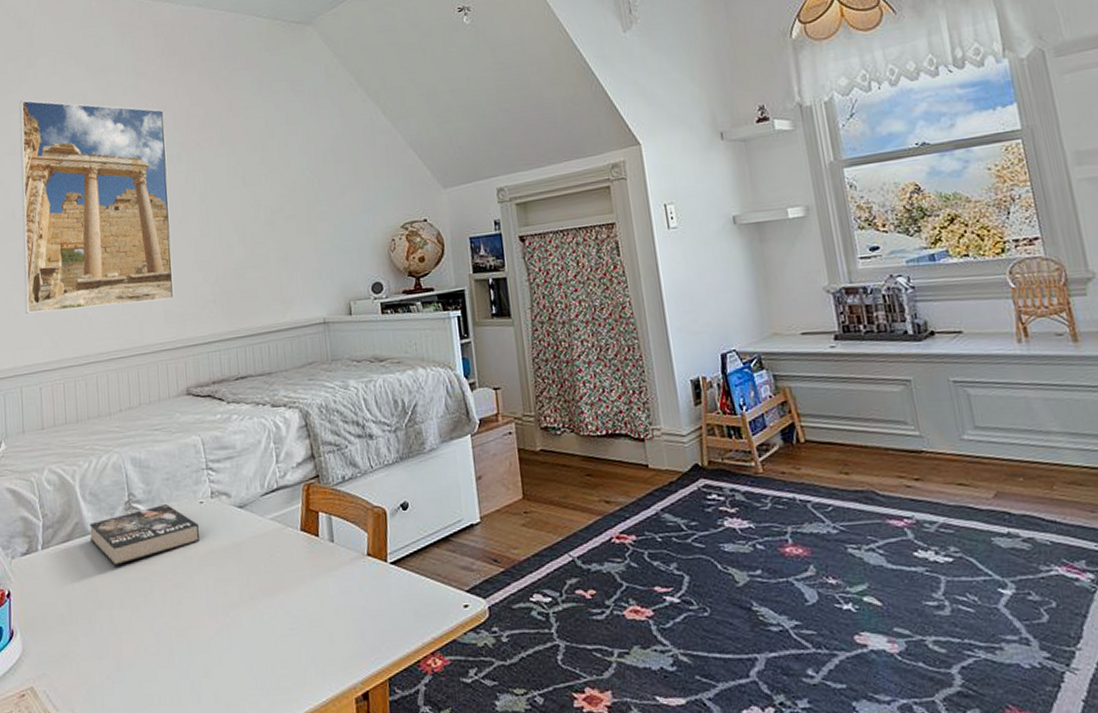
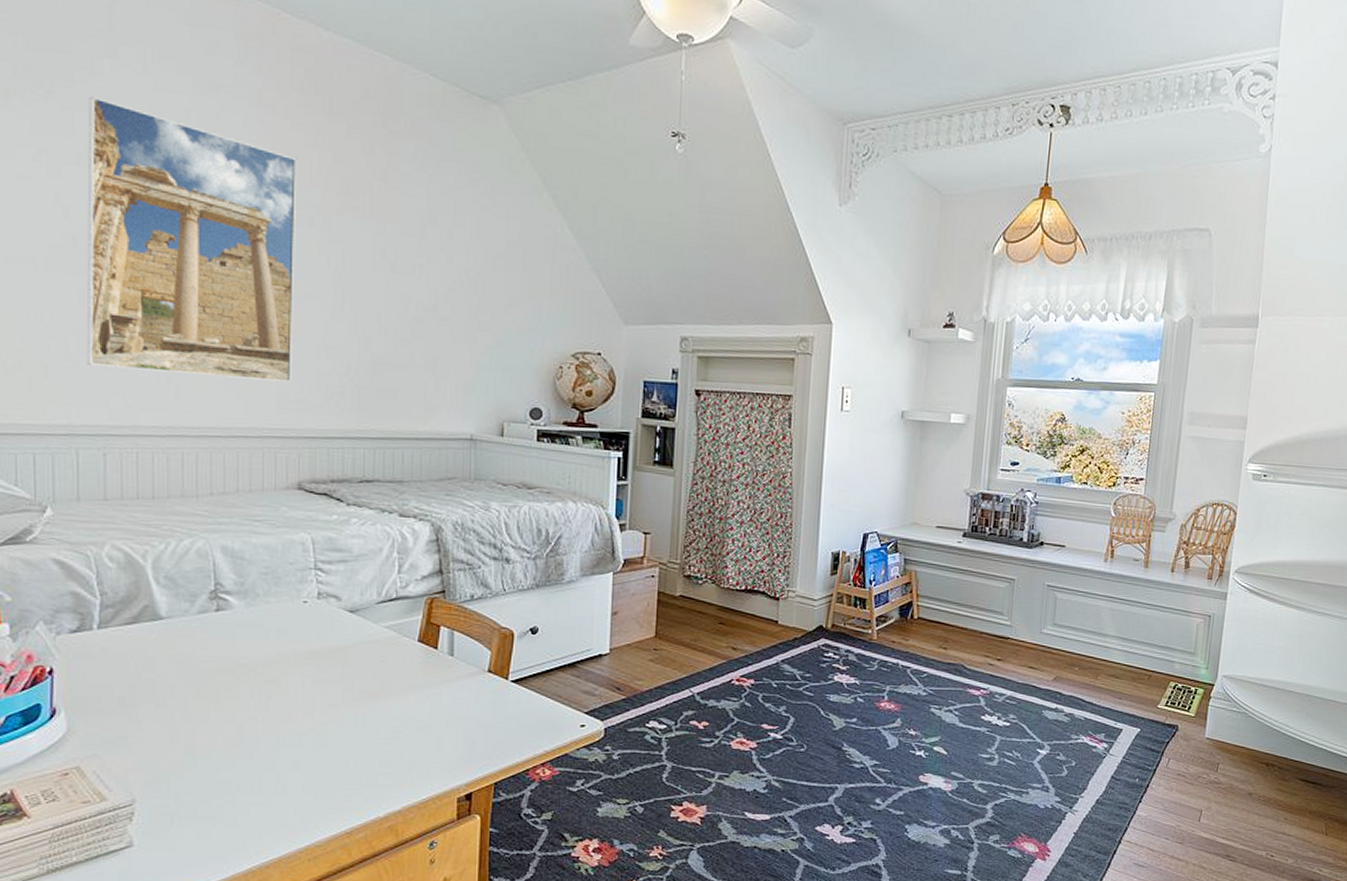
book: present [90,503,200,566] -> none [163,598,301,655]

